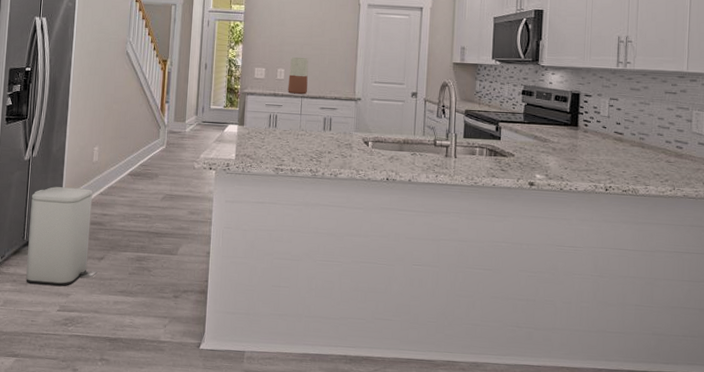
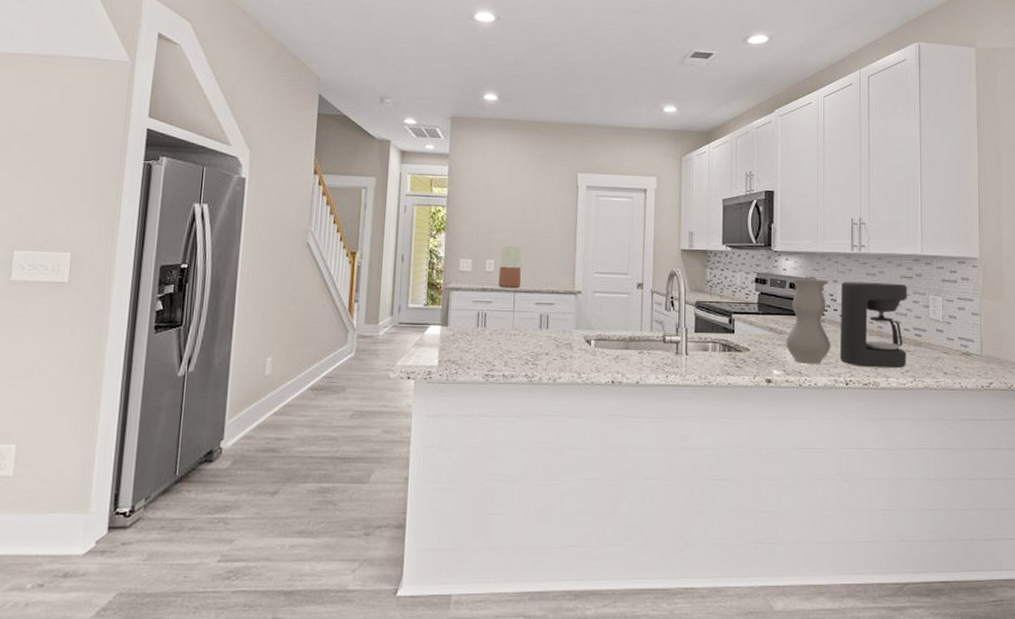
pedal bin: present [26,186,98,286] -> none [177,408,270,530]
vase: none [549,91,593,172] -> present [786,278,831,365]
coffee maker: none [600,95,672,178] -> present [839,281,908,369]

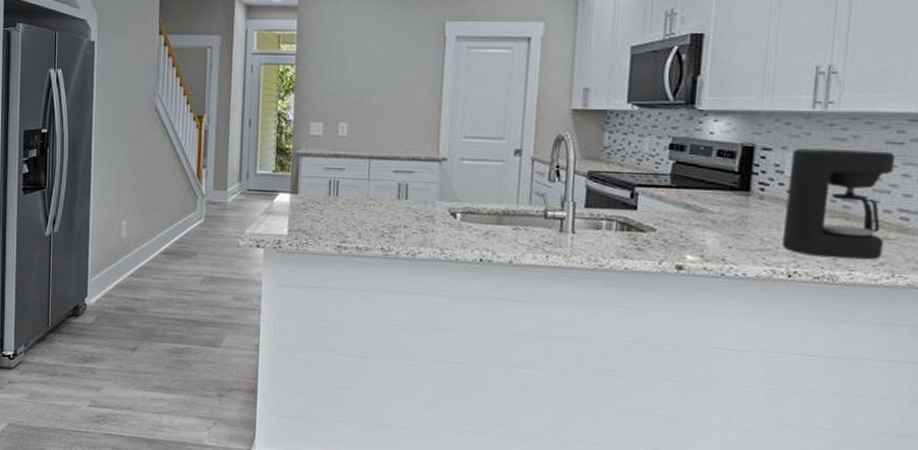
vase: present [498,246,522,288] -> none [352,108,379,155]
vase: present [786,278,831,365] -> none [706,144,775,252]

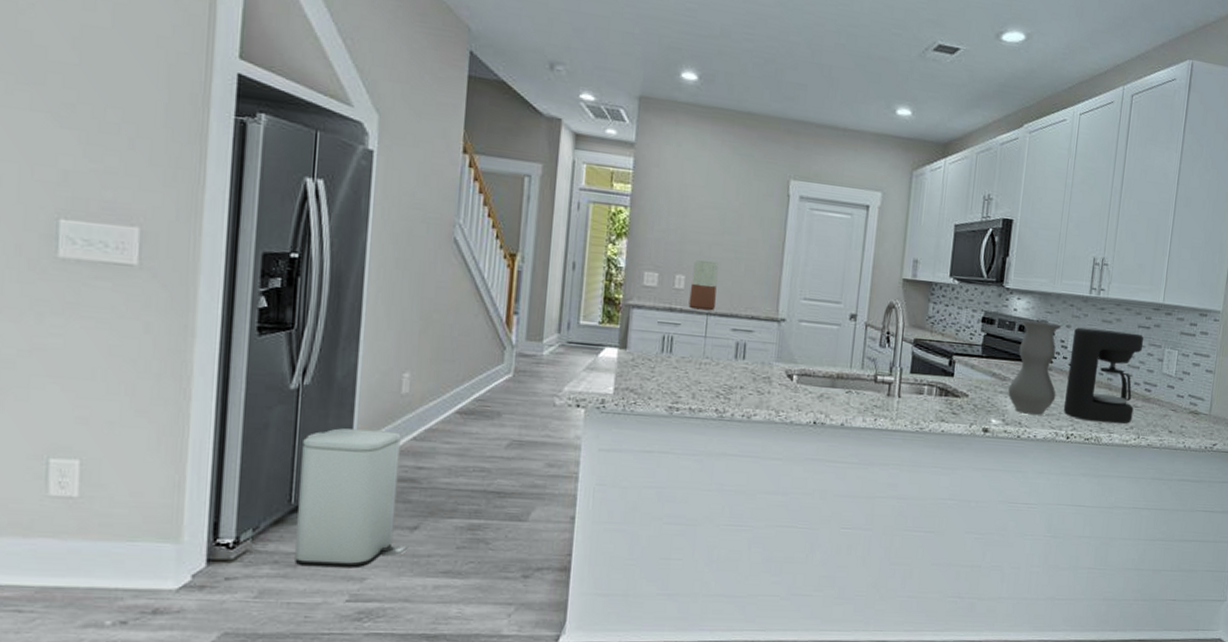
pedal bin: none [53,266,131,379] -> present [295,428,409,567]
vase: none [352,108,379,155] -> present [689,260,719,311]
vase: none [706,144,775,252] -> present [1008,320,1062,416]

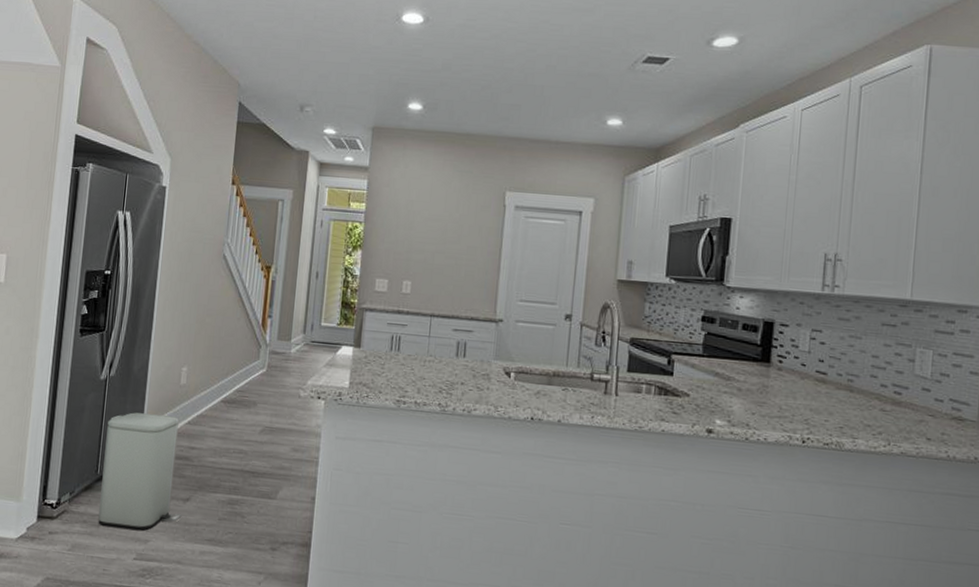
vase: present [689,260,719,311] -> none [414,267,441,313]
vase: present [1008,320,1062,416] -> none [733,318,791,418]
coffee maker: present [1063,327,1144,425] -> none [796,325,890,430]

